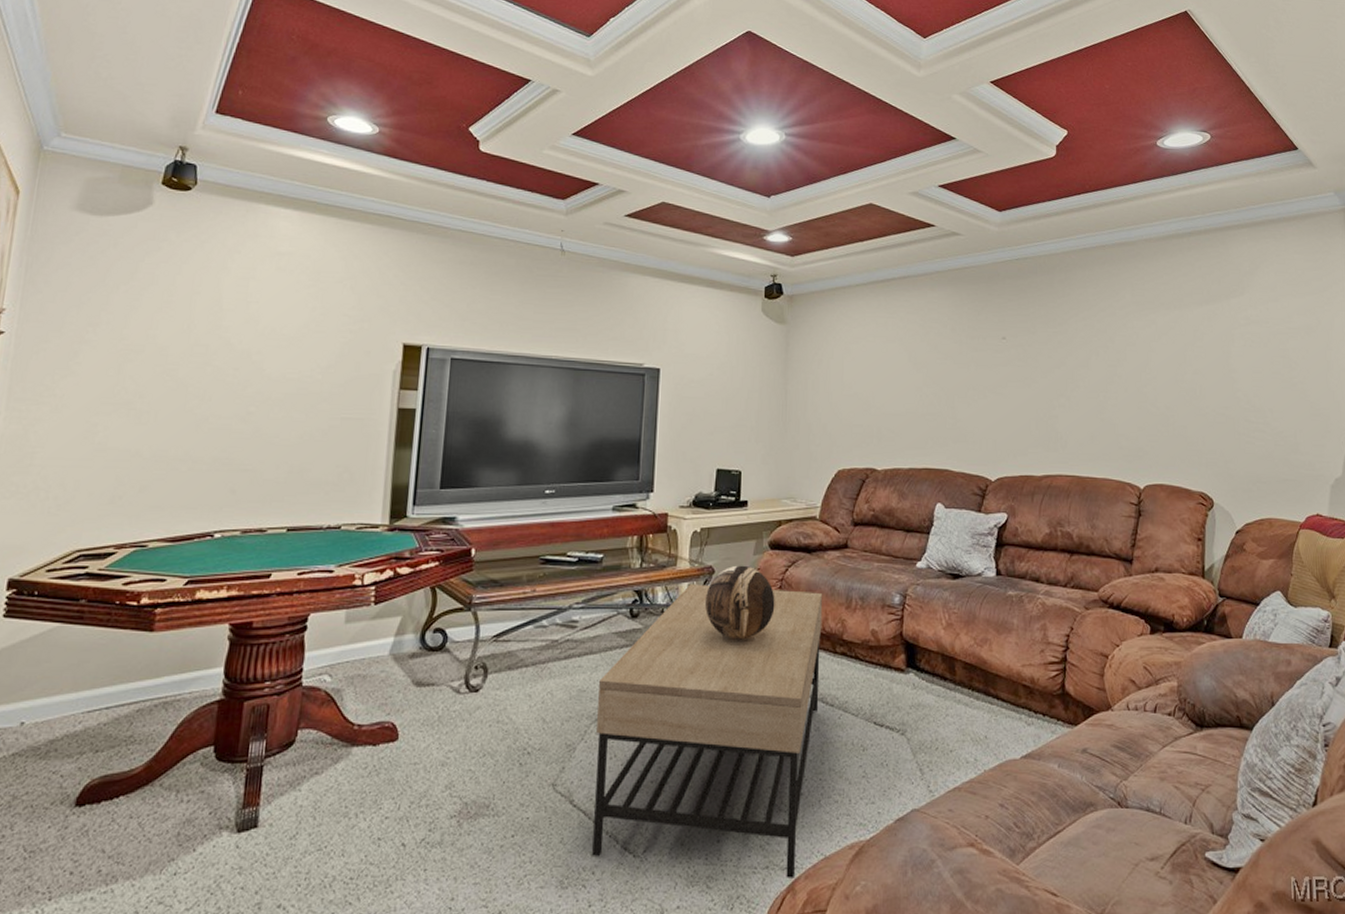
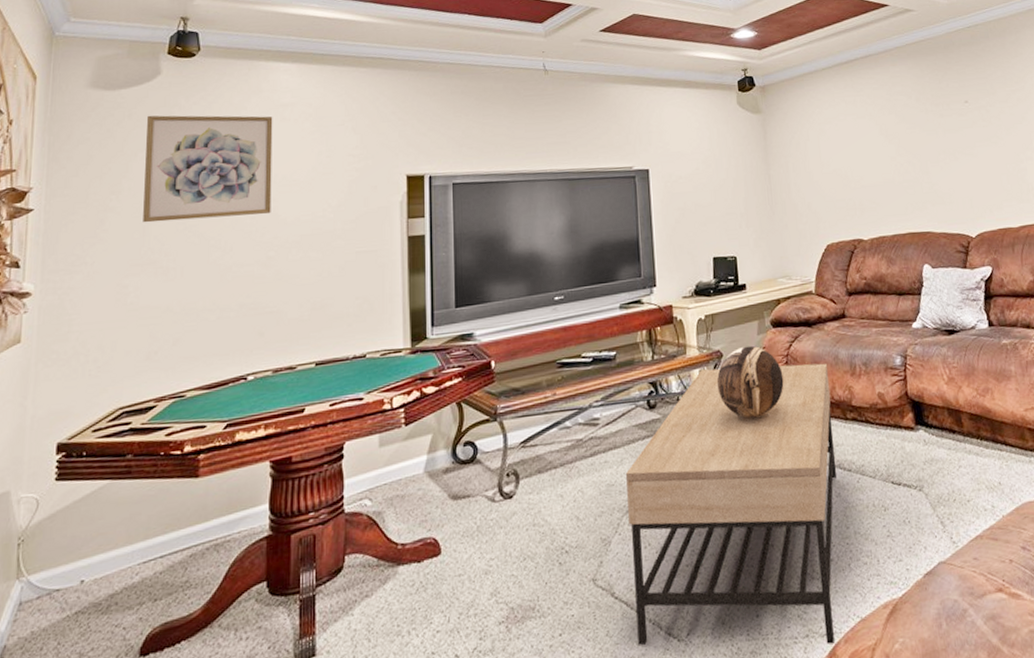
wall art: none [119,247,268,366] -> present [143,115,273,223]

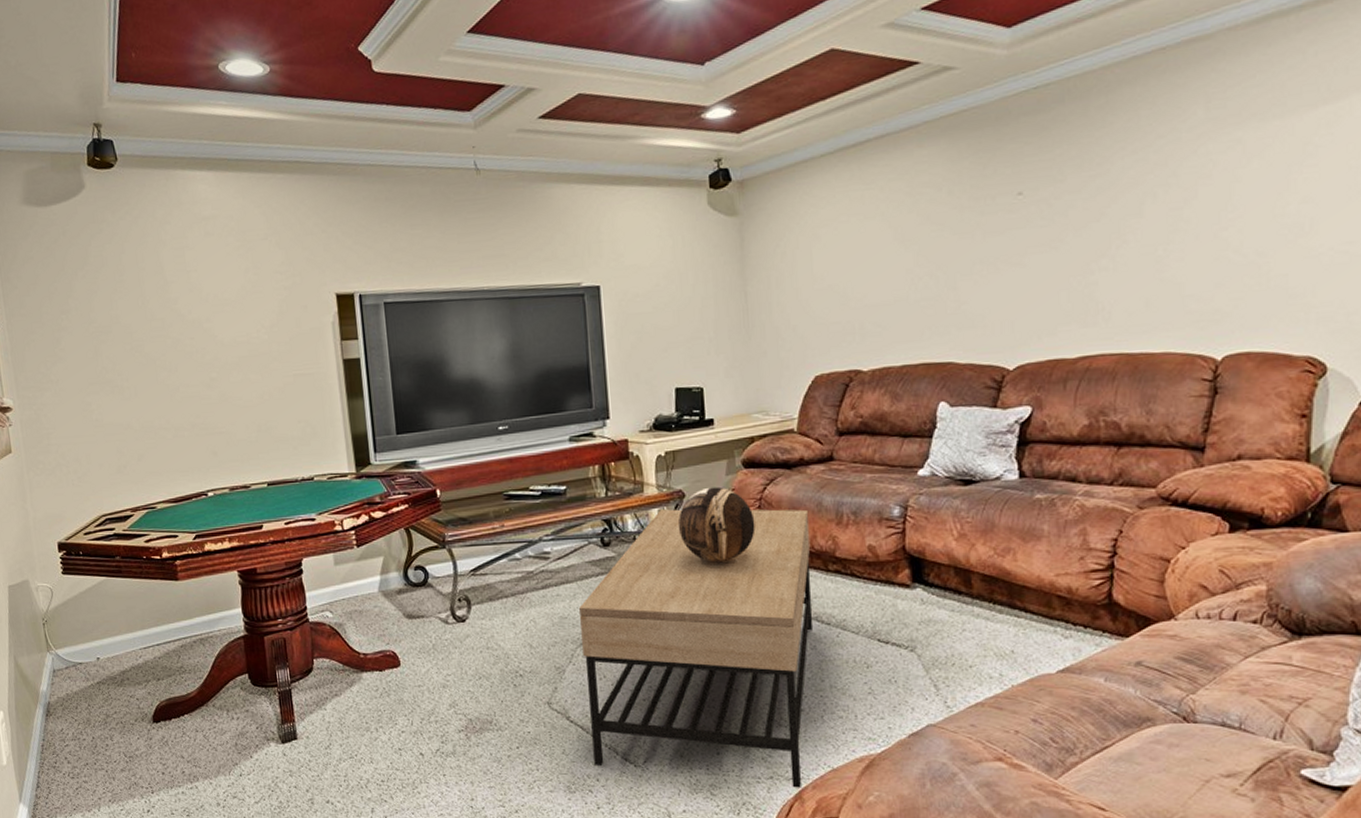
wall art: present [143,115,273,223] -> none [80,230,208,343]

